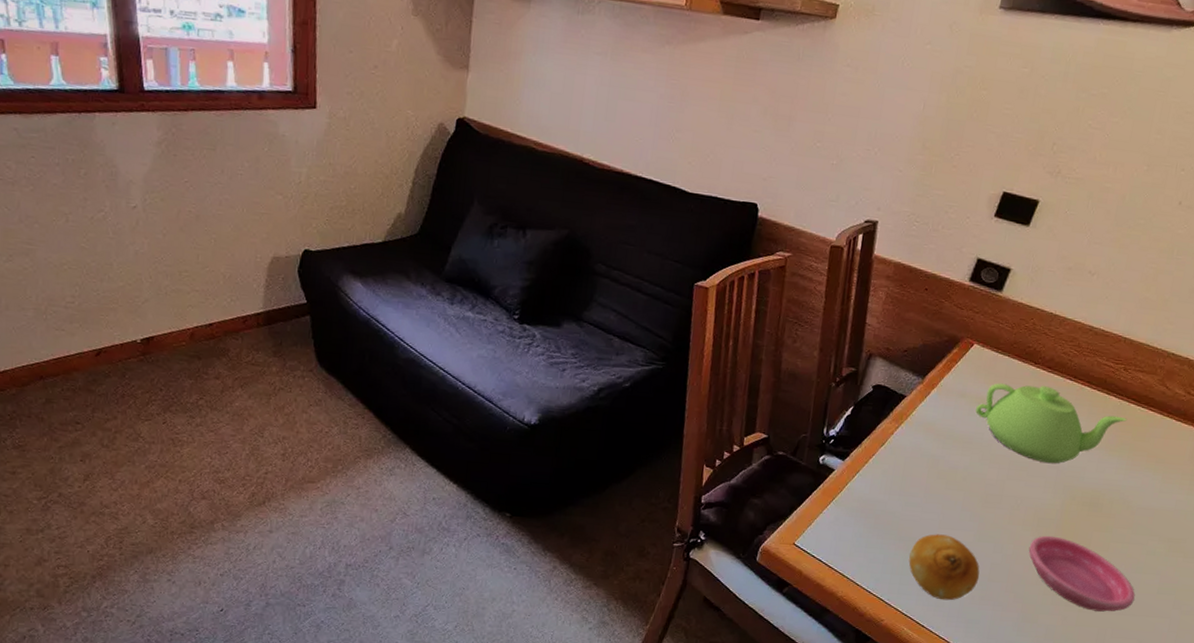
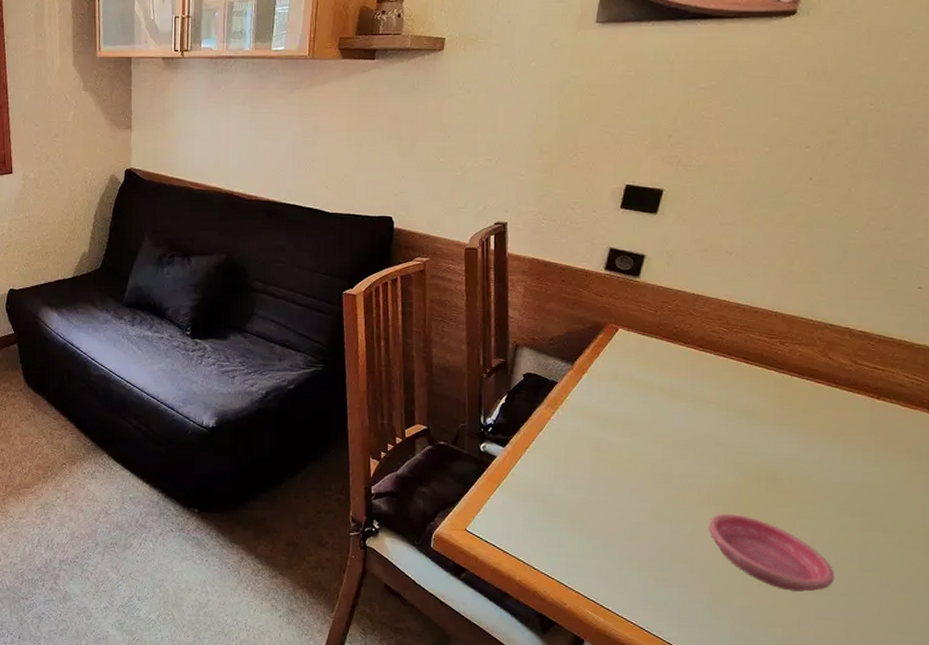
fruit: present [909,534,980,601] -> none [584,515,660,583]
teapot: present [975,383,1127,464] -> none [630,364,793,441]

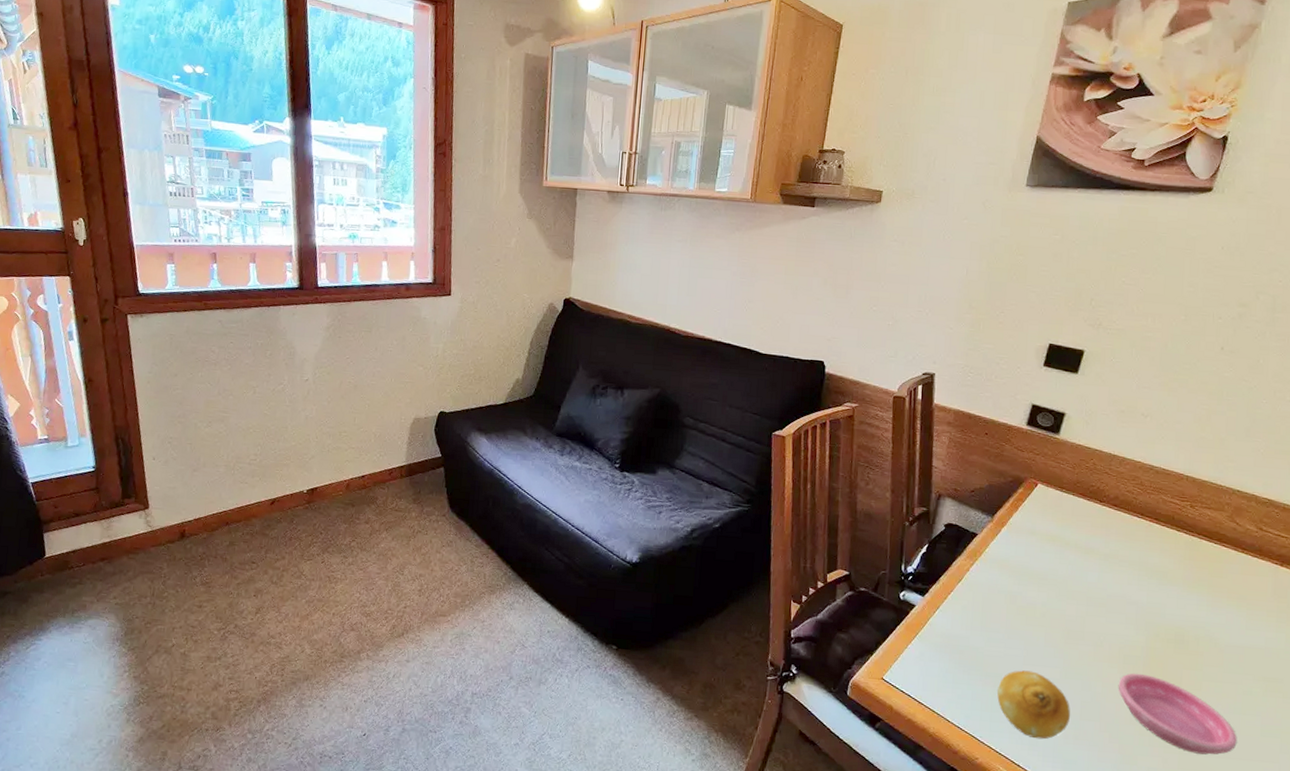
fruit: none [584,515,660,583] -> present [997,670,1071,740]

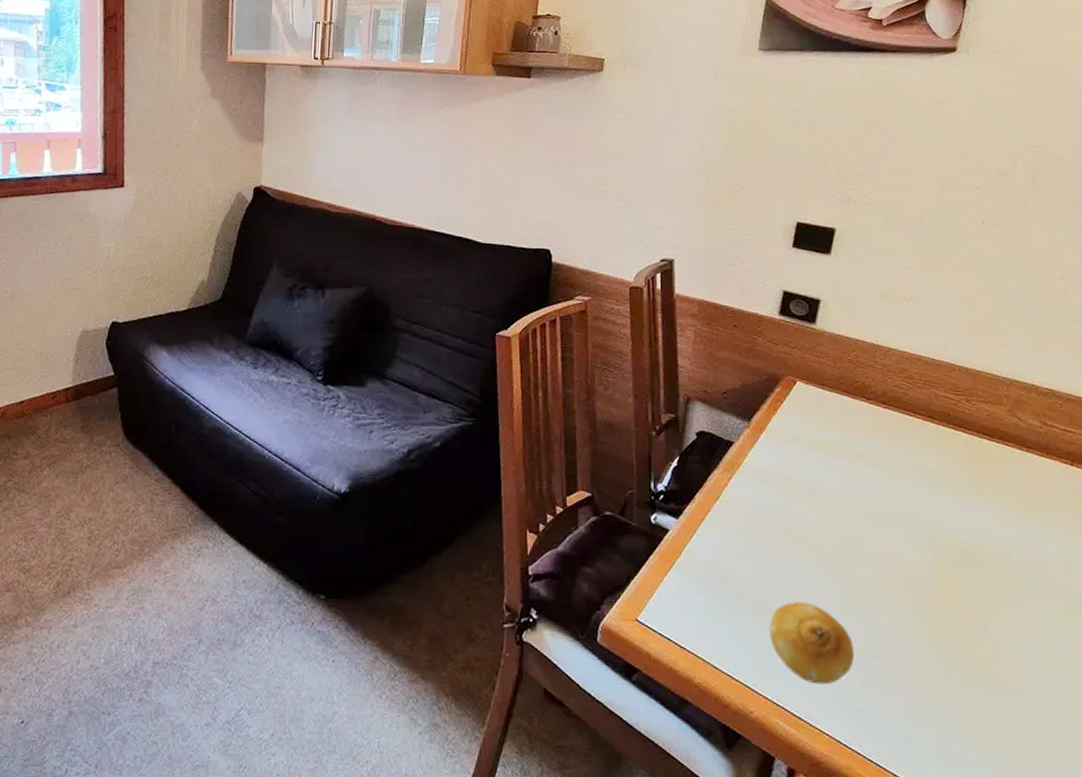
saucer: present [1118,673,1237,755] -> none [905,599,1044,693]

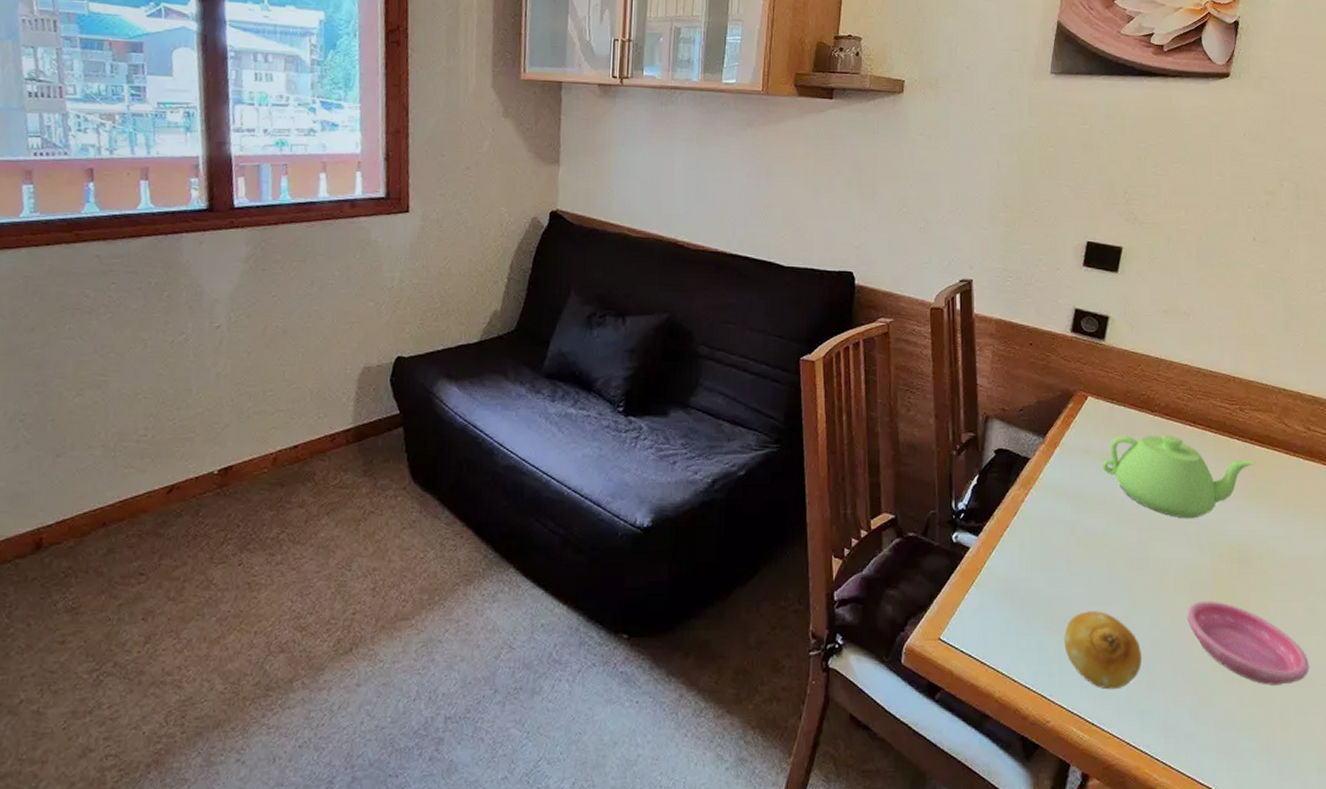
teapot: none [813,423,983,513] -> present [1103,434,1255,519]
saucer: none [905,599,1044,693] -> present [1187,600,1309,685]

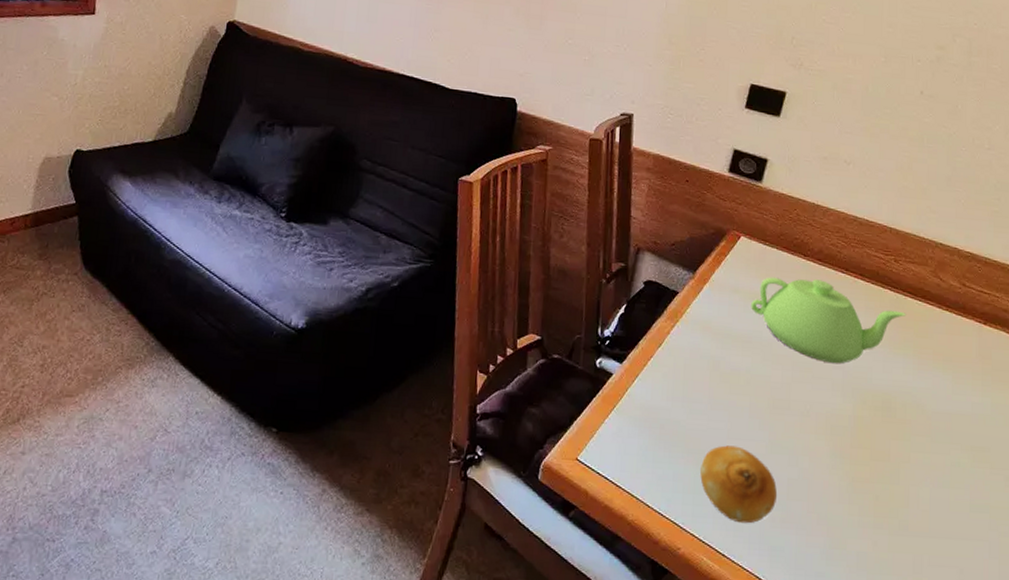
saucer: present [1187,600,1309,685] -> none [825,445,947,535]

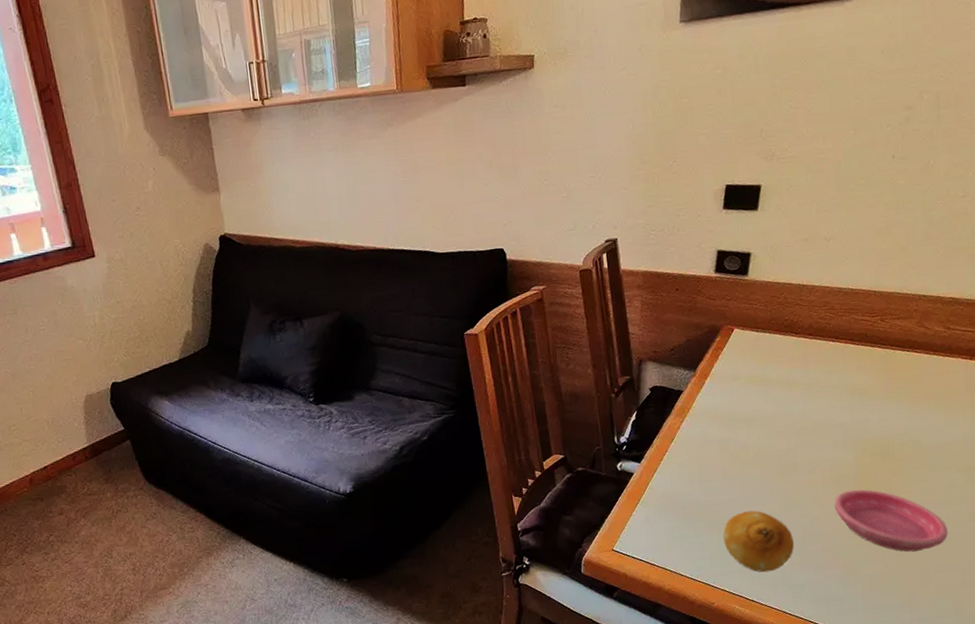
teapot: present [751,277,906,364] -> none [751,352,897,424]
saucer: none [825,445,947,535] -> present [834,489,948,552]

